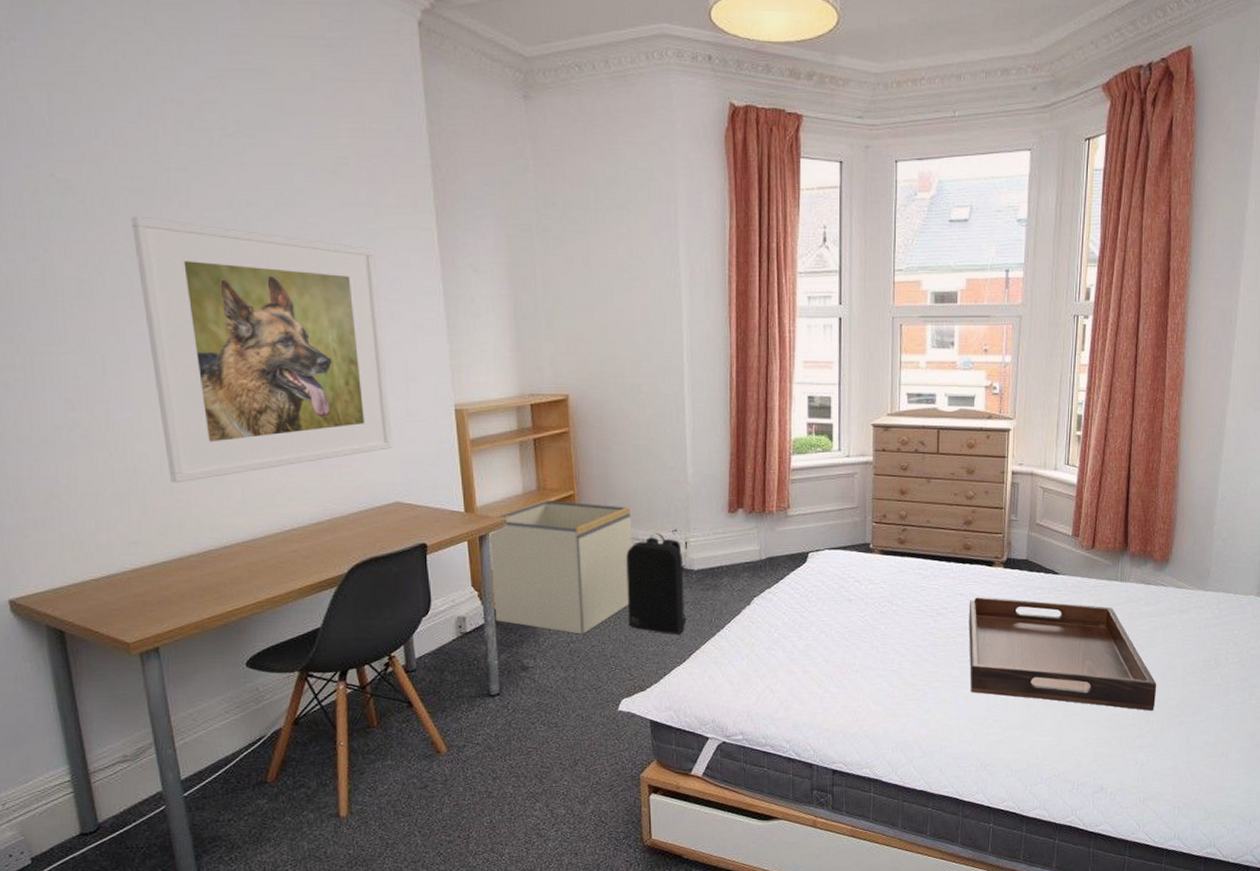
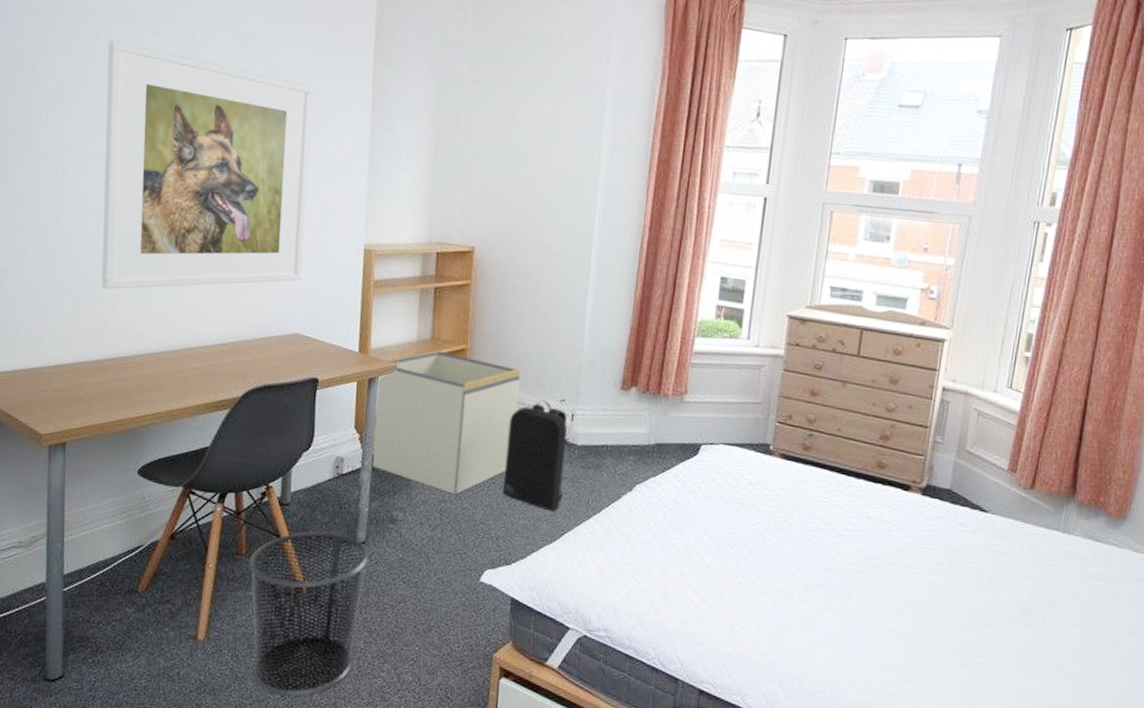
waste bin: none [382,689,506,853] -> present [249,531,370,697]
serving tray: present [969,597,1157,711] -> none [868,523,1098,694]

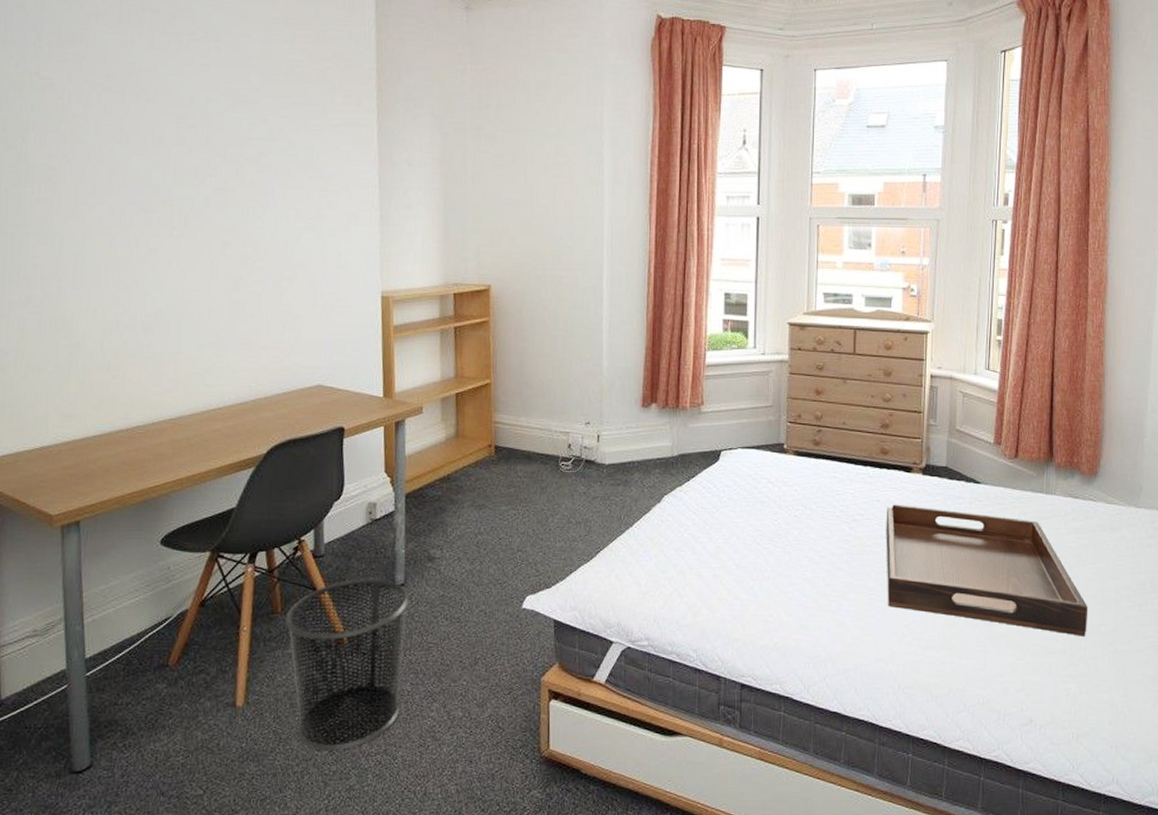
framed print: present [101,40,313,290] -> none [101,110,320,360]
storage bin: present [370,351,521,495] -> none [402,389,546,526]
backpack: present [503,400,568,512] -> none [537,425,596,531]
serving tray: none [868,523,1098,694] -> present [886,504,1088,636]

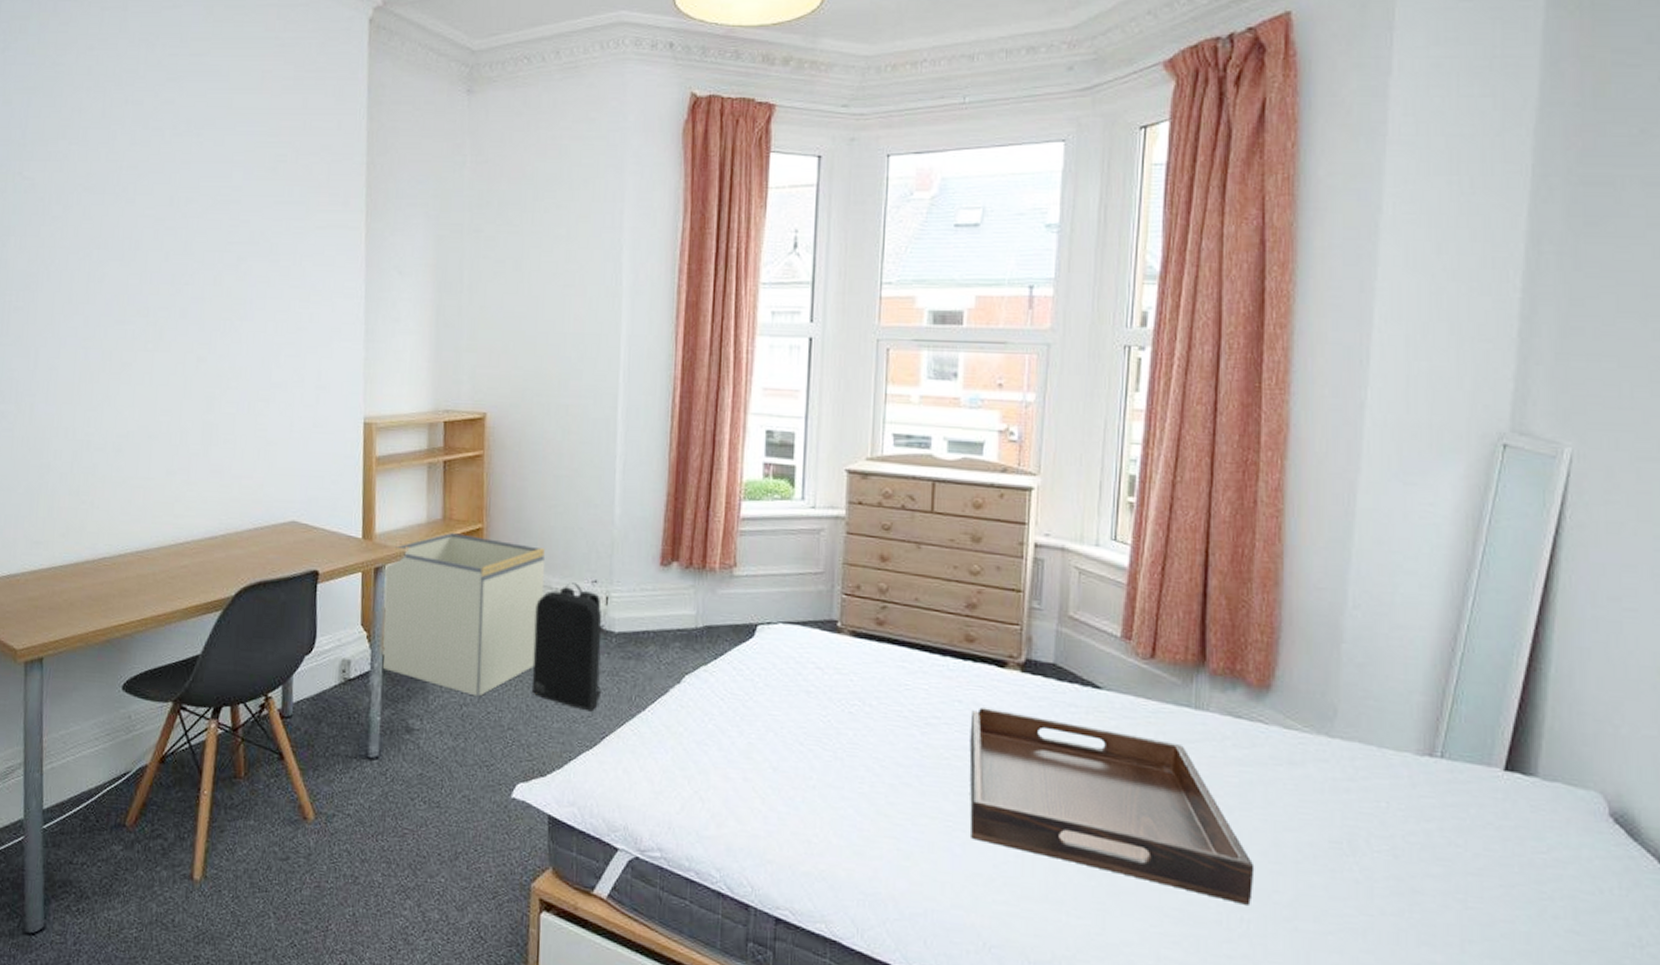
waste bin: present [285,578,410,751] -> none [248,746,384,944]
storage bin: none [402,389,546,526] -> present [380,533,546,697]
backpack: none [537,425,596,531] -> present [532,582,602,711]

